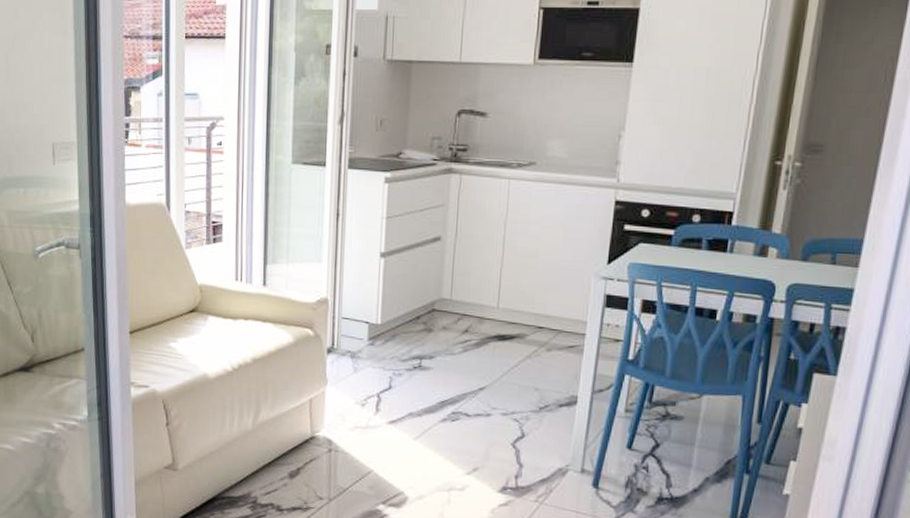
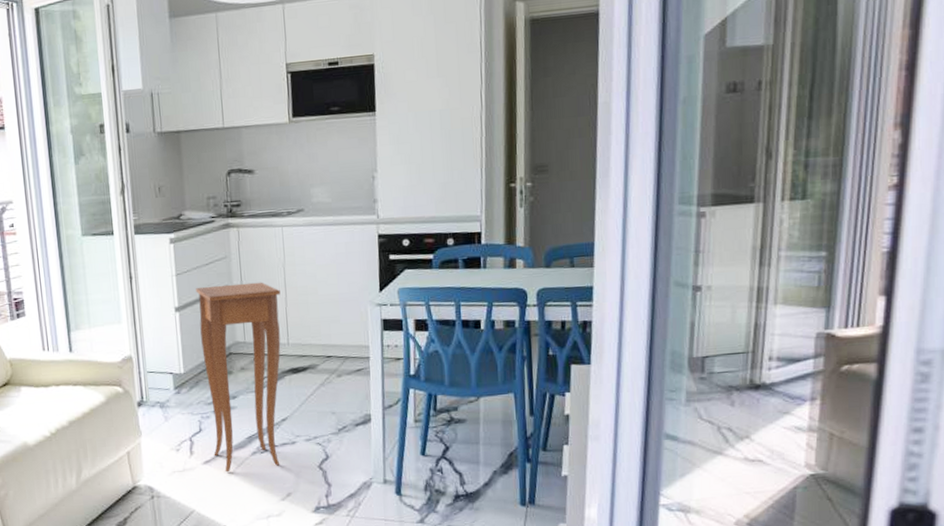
side table: none [401,234,497,437] -> present [196,282,281,473]

